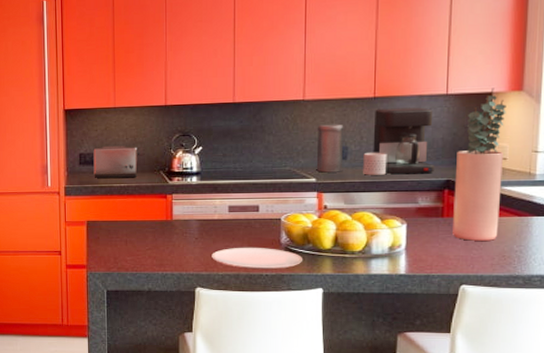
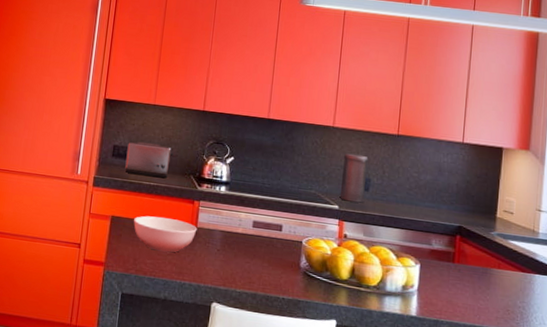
bowl: none [108,215,173,247] -> present [133,215,197,253]
plate: present [212,248,303,270] -> none [231,265,320,294]
mug: present [363,152,387,175] -> none [383,187,406,212]
coffee maker: present [373,107,434,174] -> none [393,146,450,217]
vase: present [453,88,506,241] -> none [462,143,515,293]

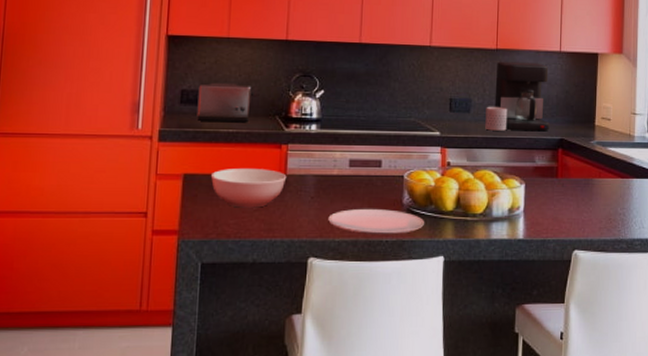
plate: none [231,265,320,294] -> present [328,209,425,235]
canister: present [339,153,369,203] -> none [440,73,468,126]
mug: none [383,187,406,212] -> present [485,106,508,131]
coffee maker: none [393,146,450,217] -> present [494,61,550,130]

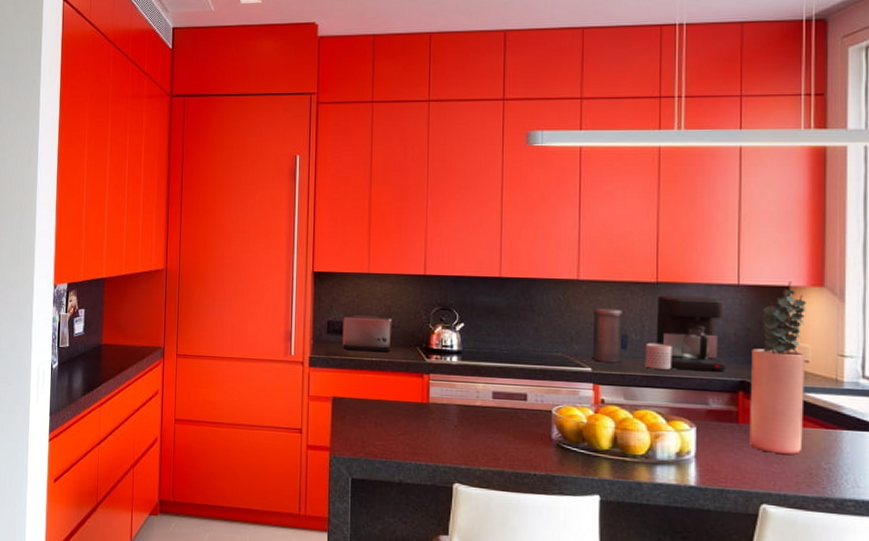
bowl: present [210,167,287,208] -> none [357,394,429,432]
plate: present [328,209,425,235] -> none [472,440,577,469]
canister: none [440,73,468,126] -> present [592,308,623,363]
vase: none [566,49,610,203] -> present [750,281,806,455]

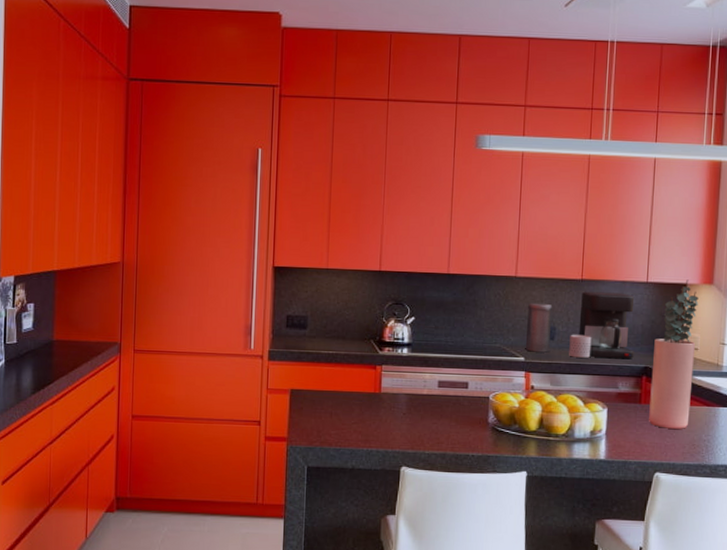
toaster: present [342,314,395,353] -> none [301,308,351,346]

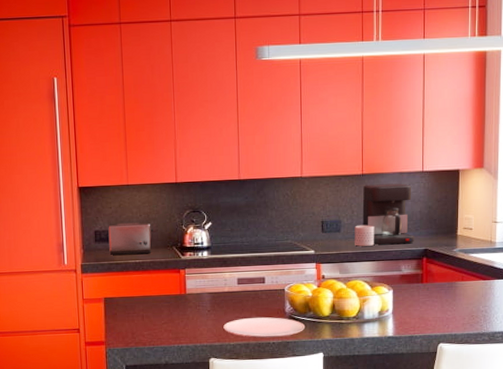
toaster: none [301,308,351,346] -> present [108,221,154,256]
plate: none [419,425,509,450] -> present [223,317,306,339]
canister: present [525,303,553,353] -> none [314,199,338,245]
vase: present [649,279,699,429] -> none [431,165,471,303]

